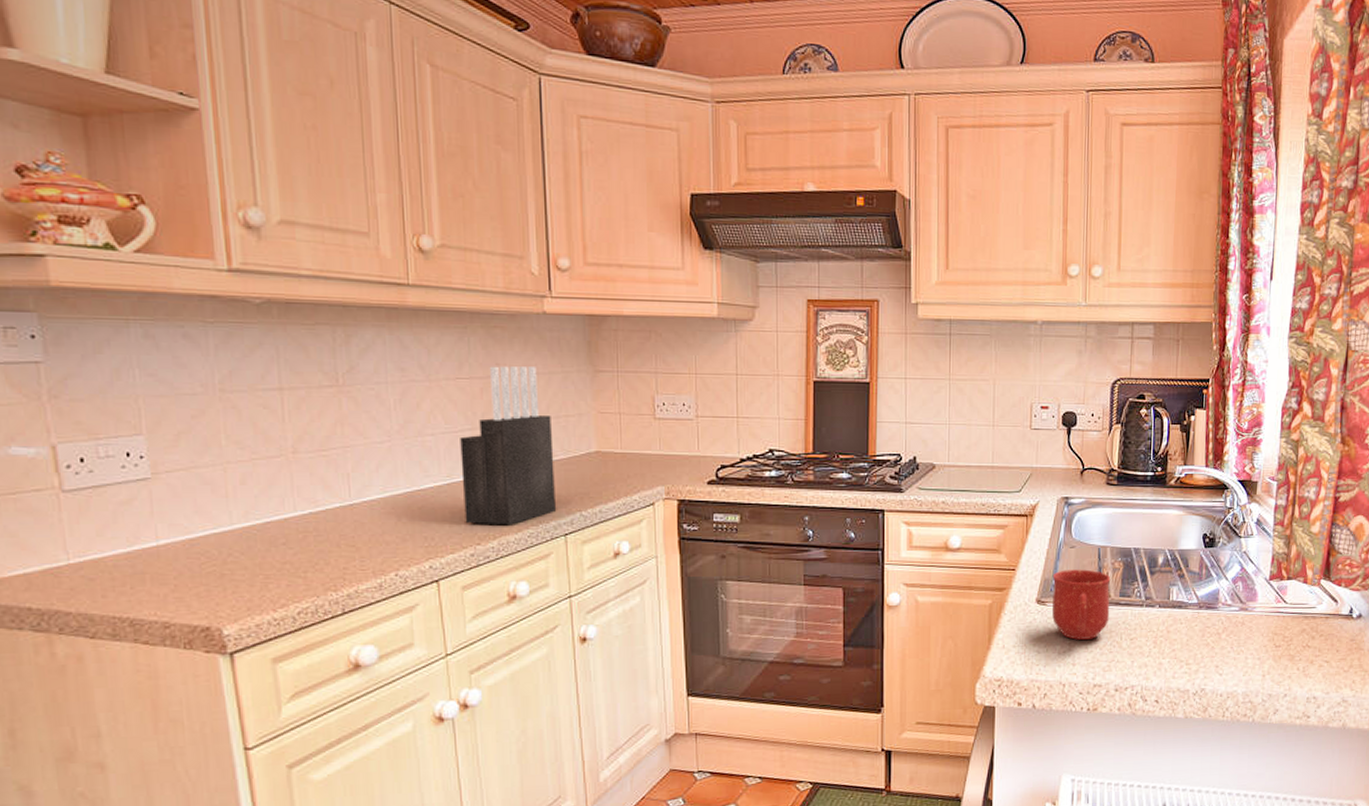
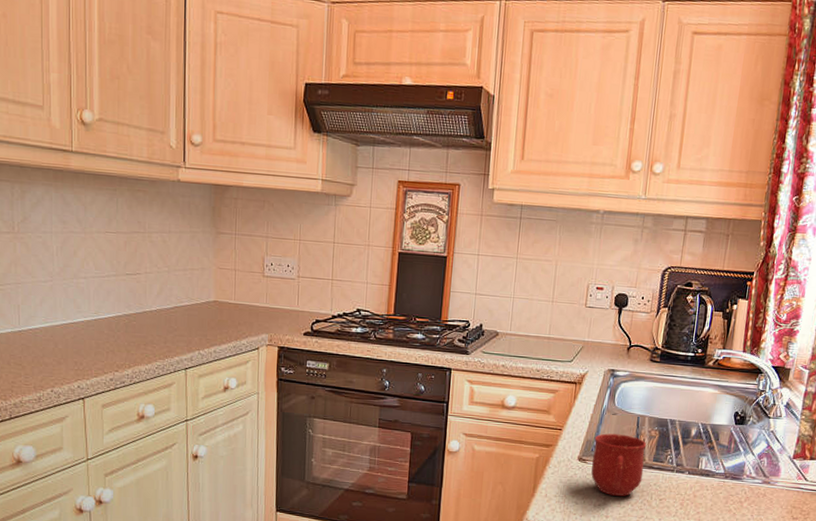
knife block: present [460,366,557,525] -> none [106,223,180,357]

